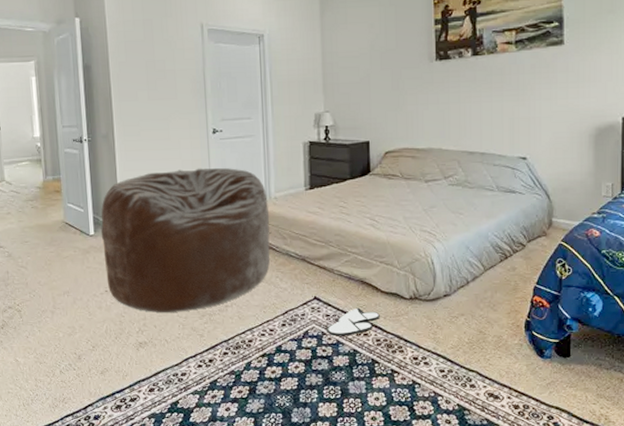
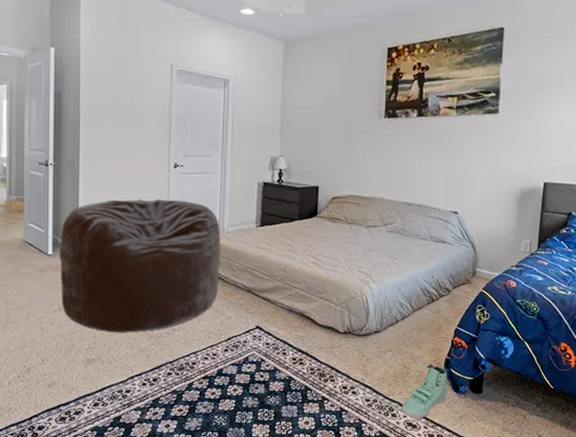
slippers: present [327,307,380,336] -> none [266,338,316,364]
sneaker: none [480,327,530,388] -> present [401,364,447,418]

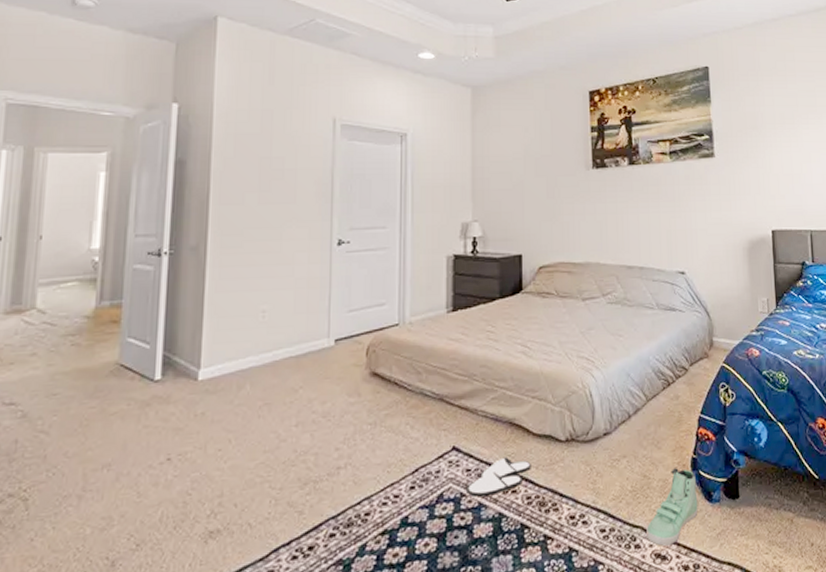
bean bag chair: present [59,199,222,333] -> none [171,286,404,485]
slippers: none [266,338,316,364] -> present [467,457,531,497]

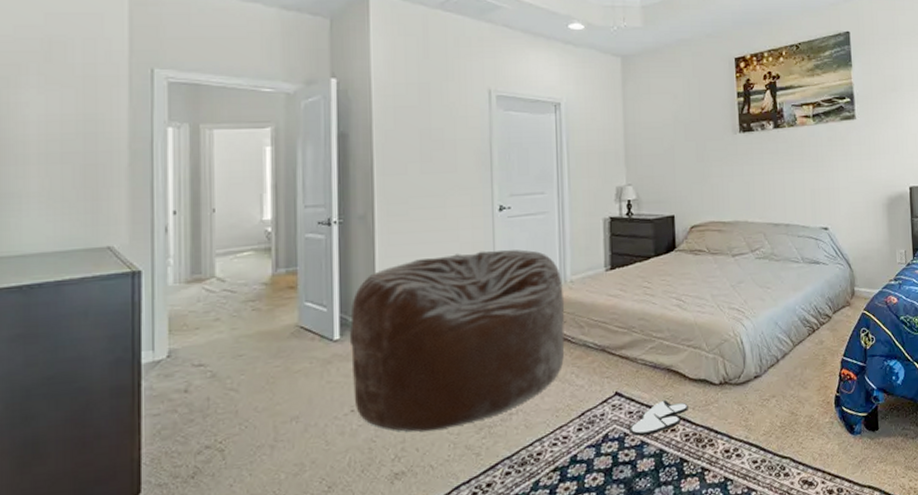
bean bag chair: none [171,286,404,485] -> present [349,249,567,432]
sneaker: present [645,468,698,546] -> none [793,405,842,474]

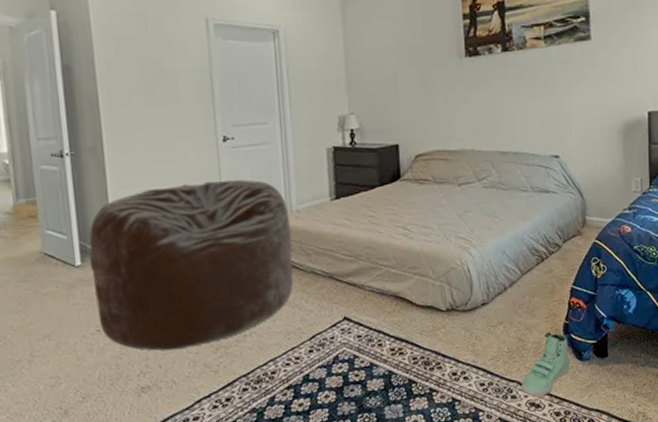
slippers: present [629,399,688,436] -> none [359,325,416,358]
sneaker: none [793,405,842,474] -> present [521,332,570,397]

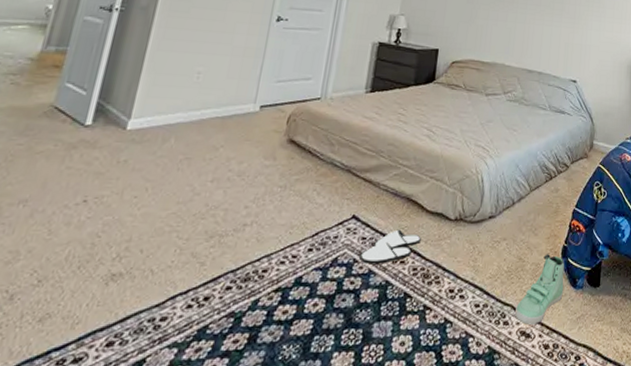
bean bag chair: present [89,180,294,351] -> none [89,56,323,232]
slippers: none [359,325,416,358] -> present [359,229,421,264]

